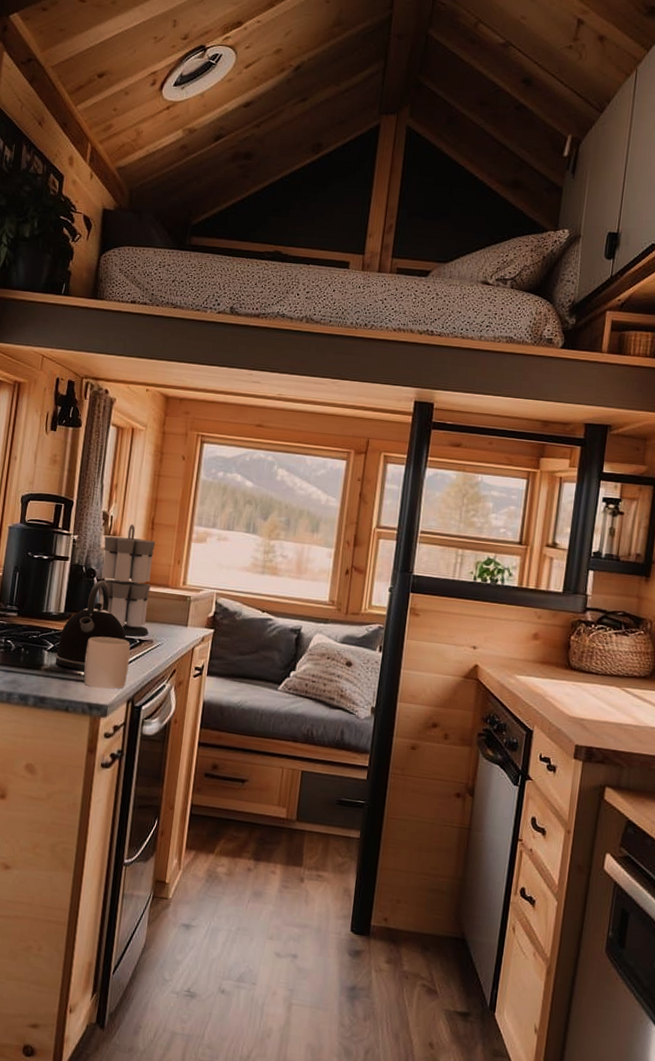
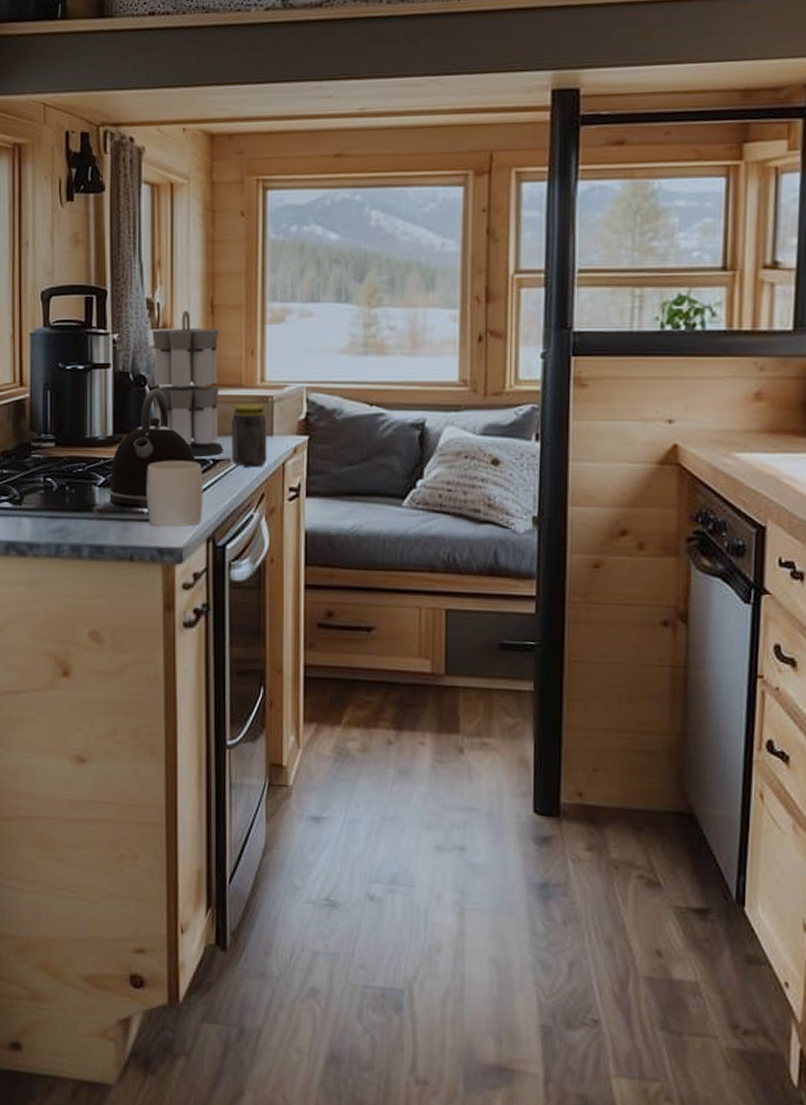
jar: none [154,599,184,649] -> present [232,404,267,467]

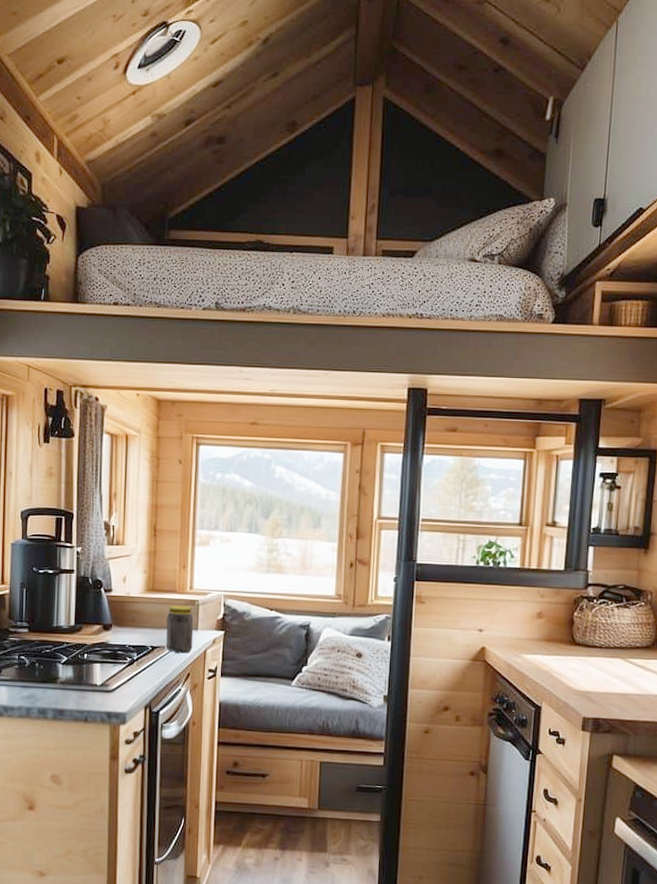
kettle: present [108,389,197,509] -> none [69,591,139,682]
mug: present [146,460,204,528] -> none [99,646,144,698]
spice rack: present [152,310,225,456] -> none [107,532,161,644]

